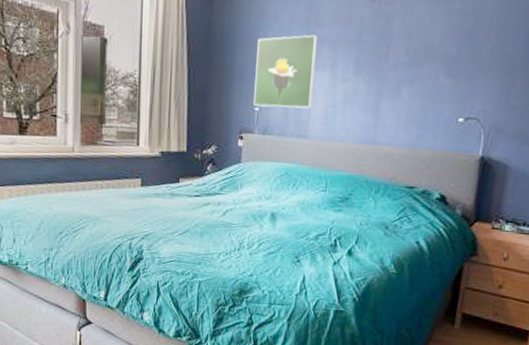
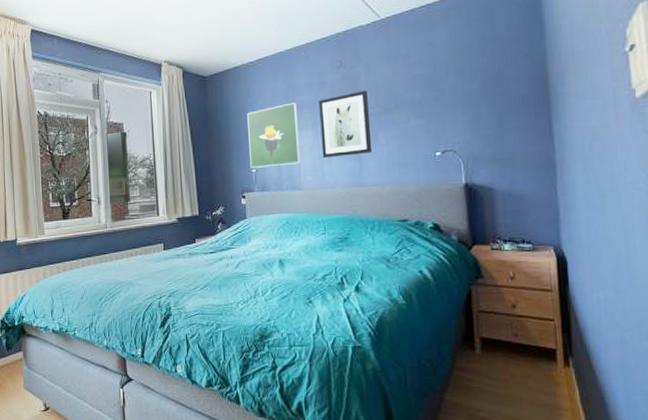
wall art: none [336,34,399,109] -> present [318,90,373,159]

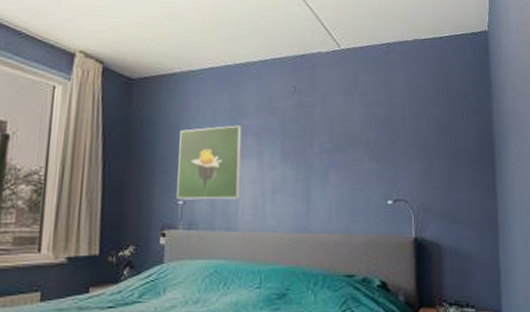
wall art: present [318,90,373,159] -> none [265,122,322,196]

